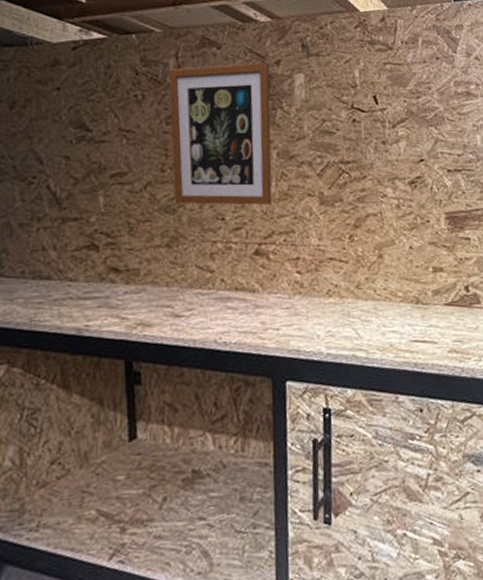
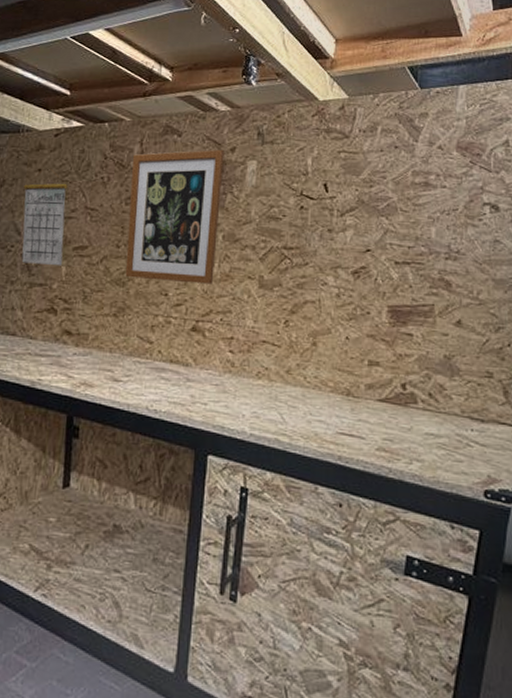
calendar: none [40,86,98,197] -> present [21,168,68,266]

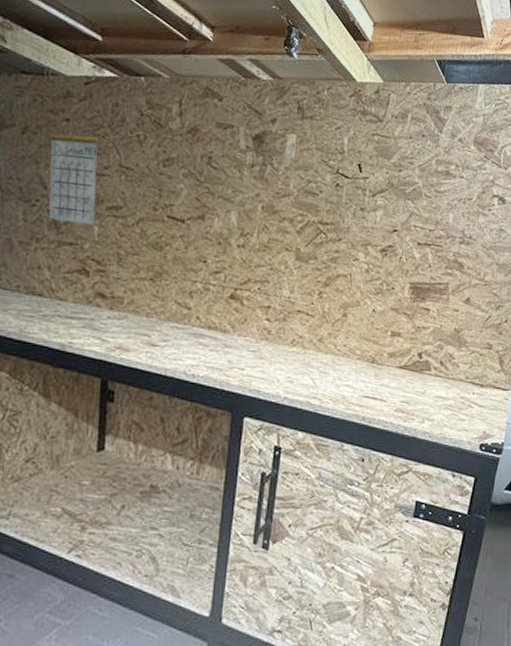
wall art: present [125,149,224,284] -> none [162,114,265,254]

